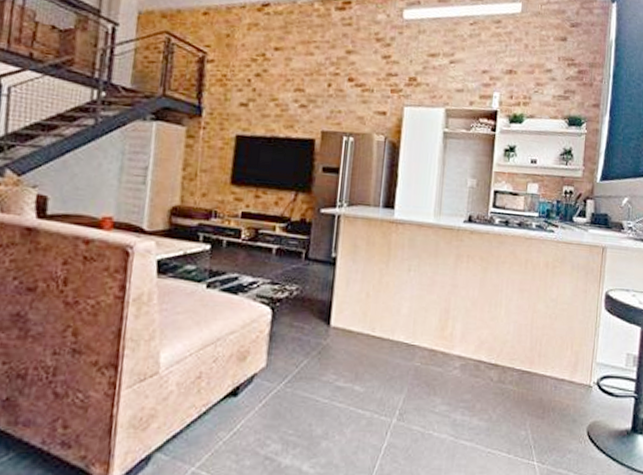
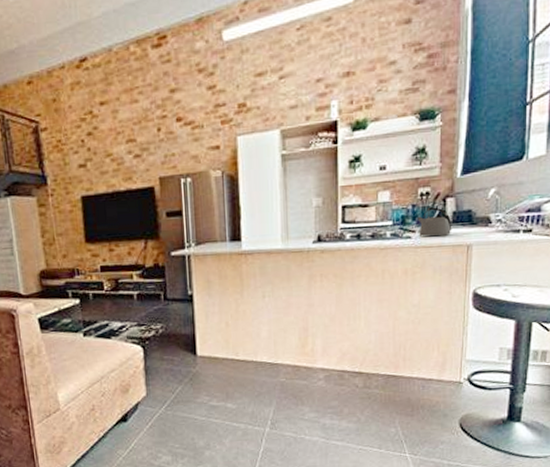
kettle: none [561,205,590,235] -> present [417,207,451,237]

